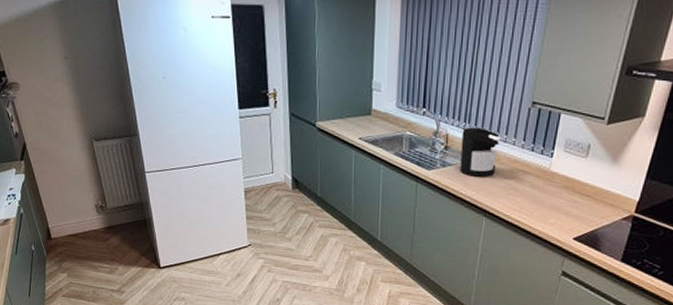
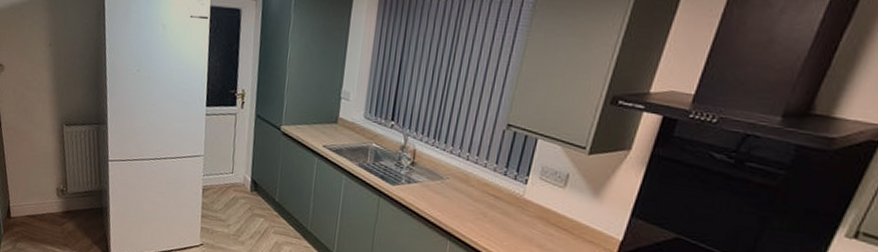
coffee maker: present [460,127,501,177] -> none [426,144,472,199]

